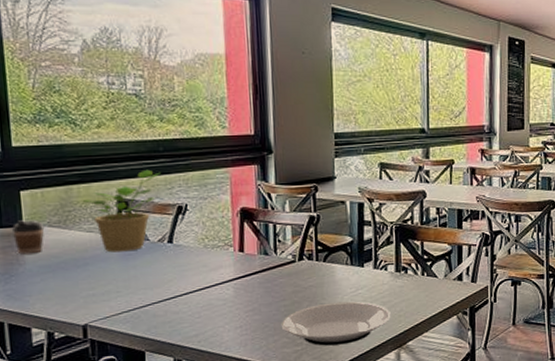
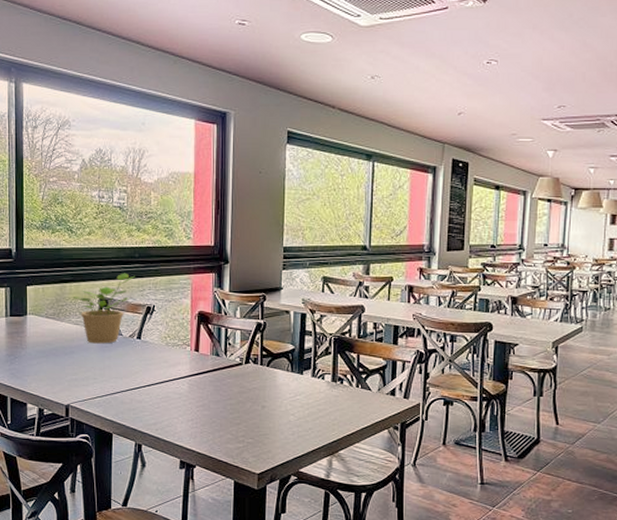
coffee cup: present [12,219,45,255] -> none [19,311,43,340]
plate: present [282,301,391,346] -> none [227,405,325,446]

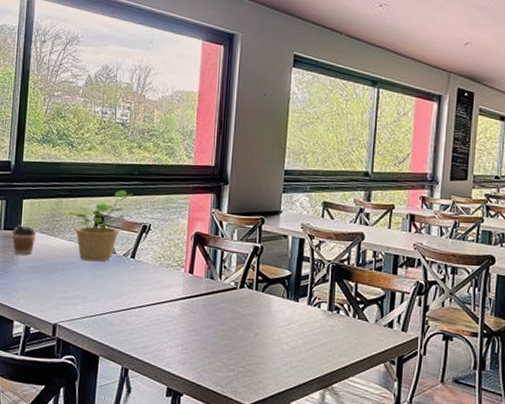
coffee cup: none [19,311,43,340] -> present [12,224,37,255]

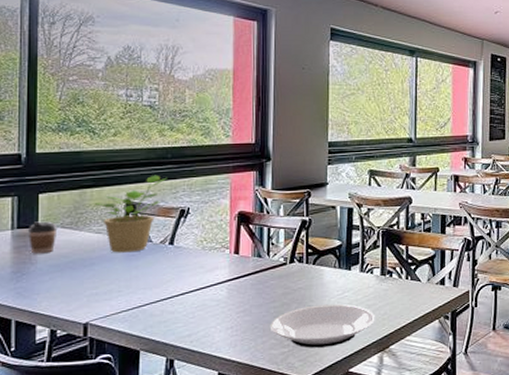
plate: none [218,333,320,377] -> present [271,304,375,348]

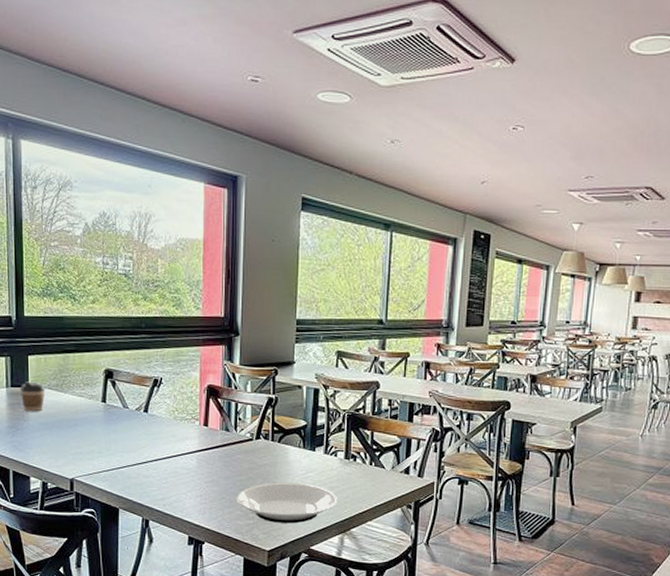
potted plant: present [95,175,168,253] -> none [77,343,143,417]

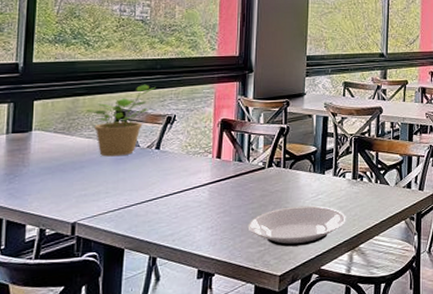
coffee cup: present [21,381,45,412] -> none [22,126,51,157]
potted plant: none [77,343,143,417] -> present [87,84,157,157]

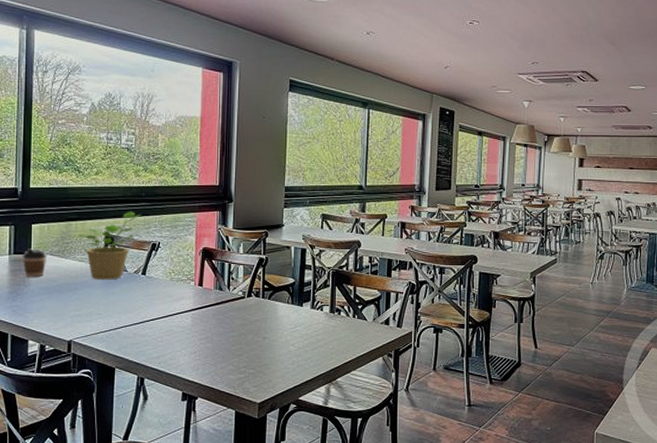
coffee cup: none [22,126,51,157] -> present [23,248,47,277]
plate: present [249,205,346,247] -> none [229,337,324,376]

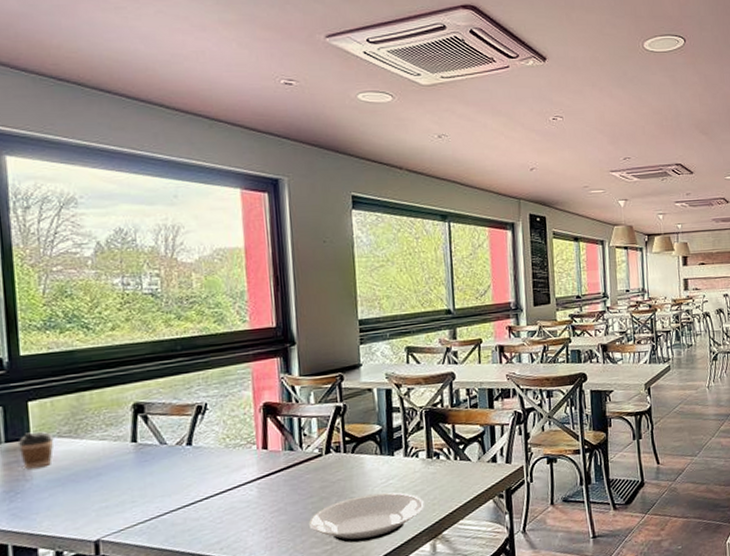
potted plant: present [79,211,142,280] -> none [96,369,180,460]
plate: none [229,337,324,376] -> present [309,492,424,543]

